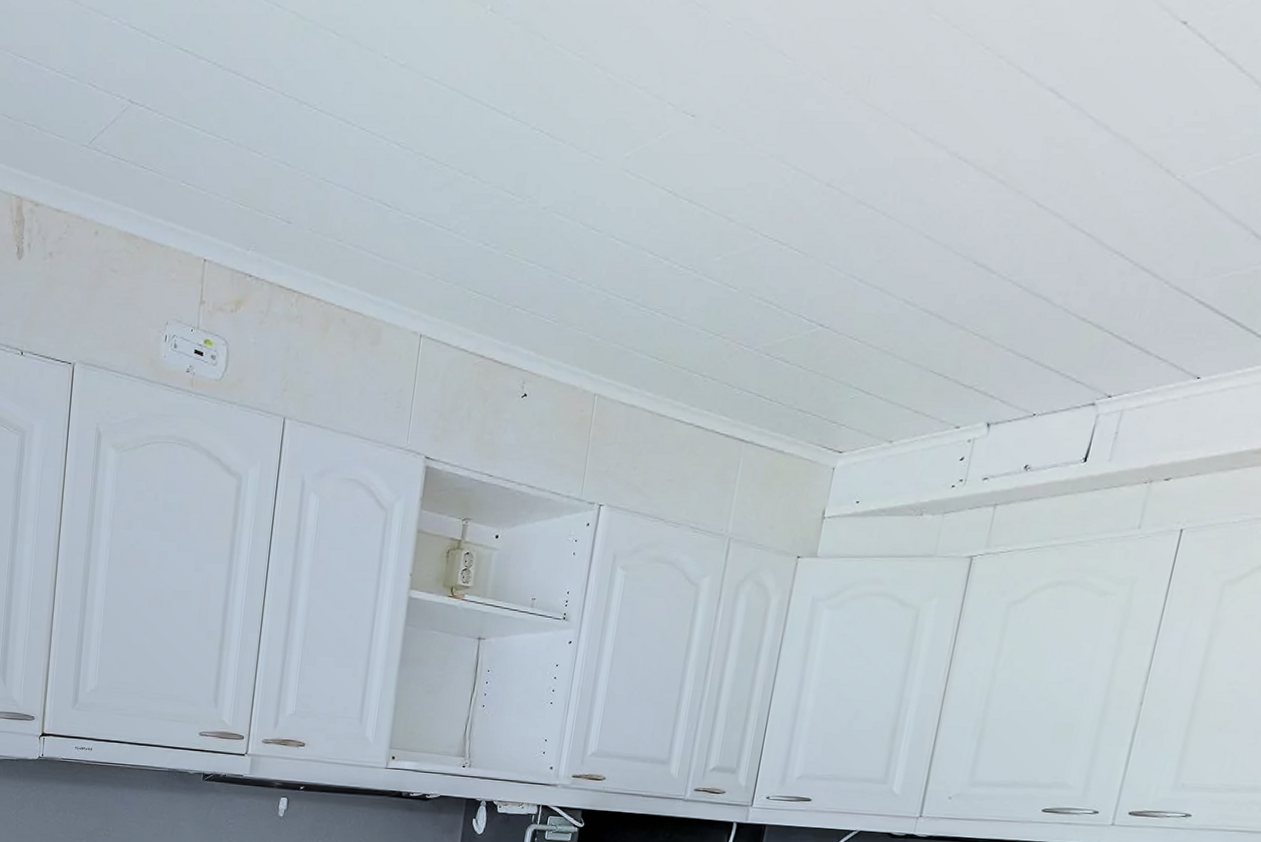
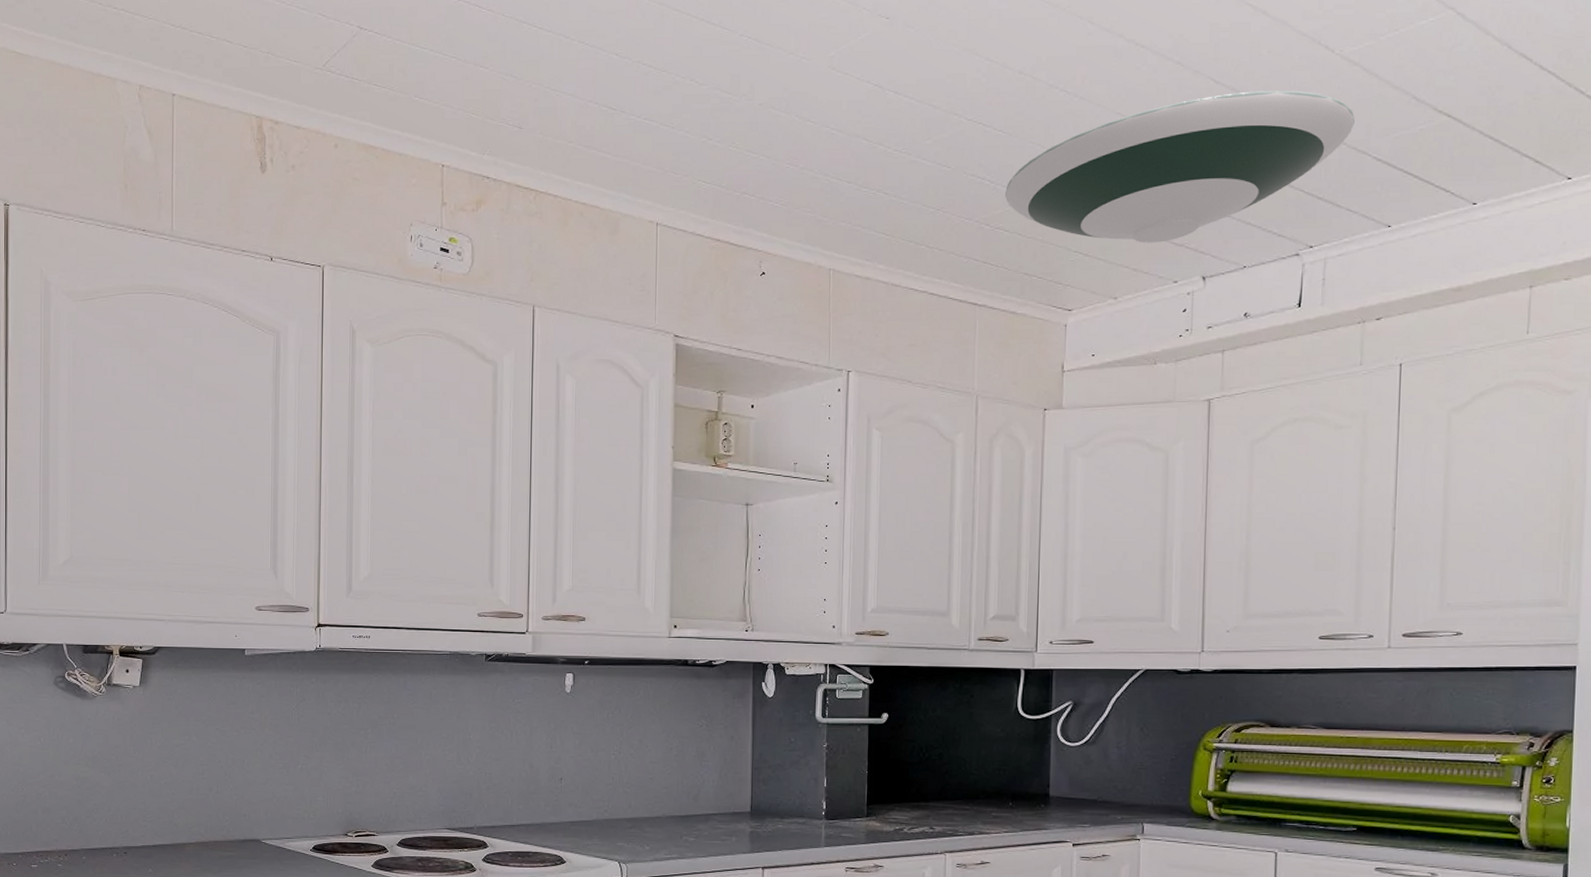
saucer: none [790,218,1184,384] -> present [1005,90,1355,243]

